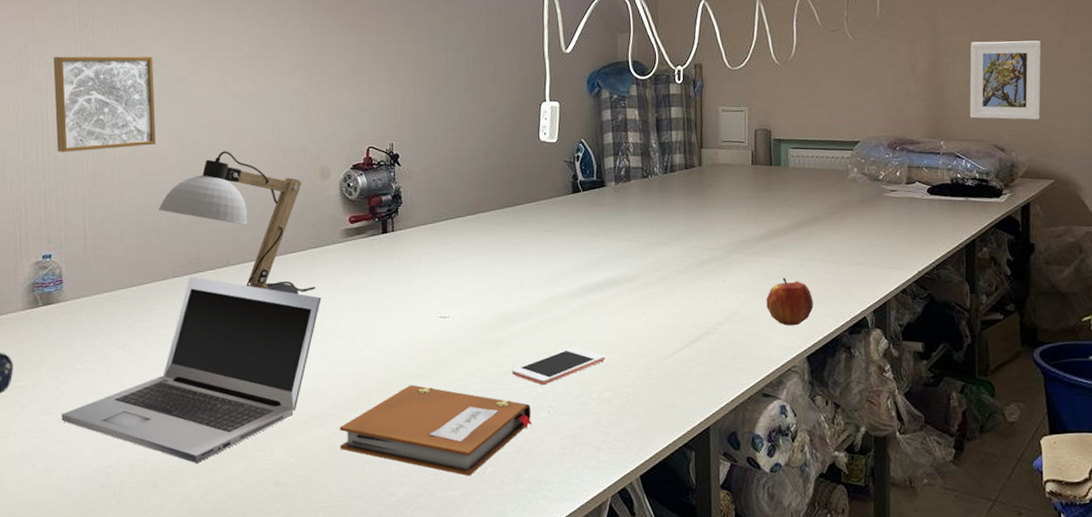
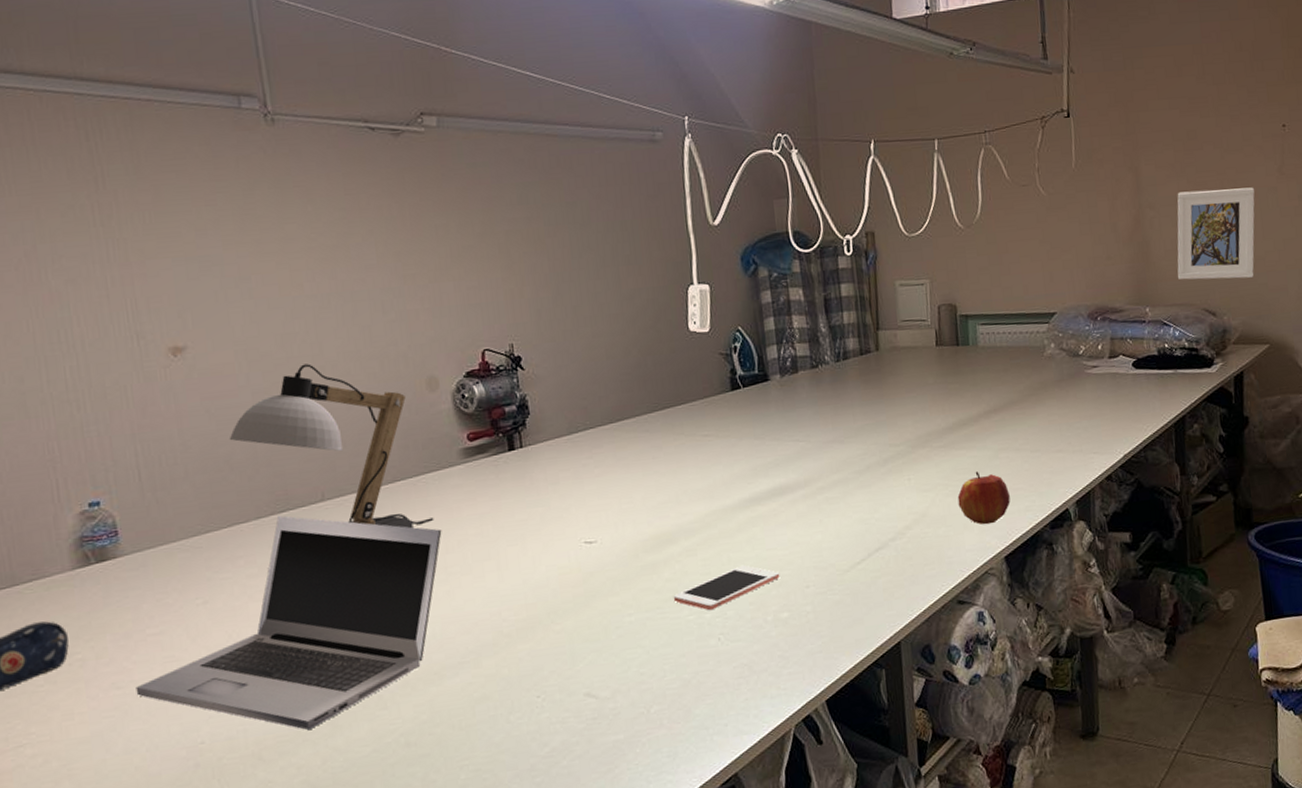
wall art: present [53,56,155,152] -> none [72,252,217,377]
notebook: present [339,384,533,477] -> none [476,621,701,718]

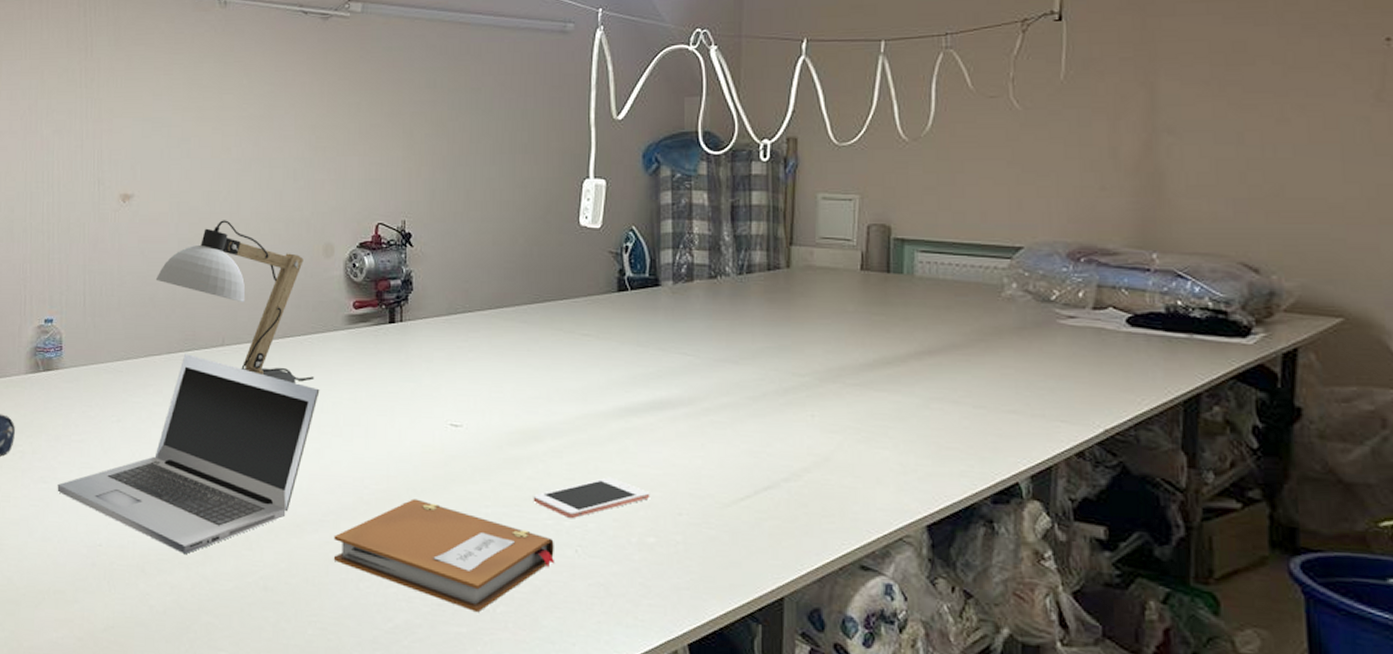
notebook: none [476,621,701,718] -> present [333,498,555,613]
apple: present [957,470,1011,525] -> none [871,419,940,484]
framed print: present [1177,187,1255,280] -> none [1202,115,1335,230]

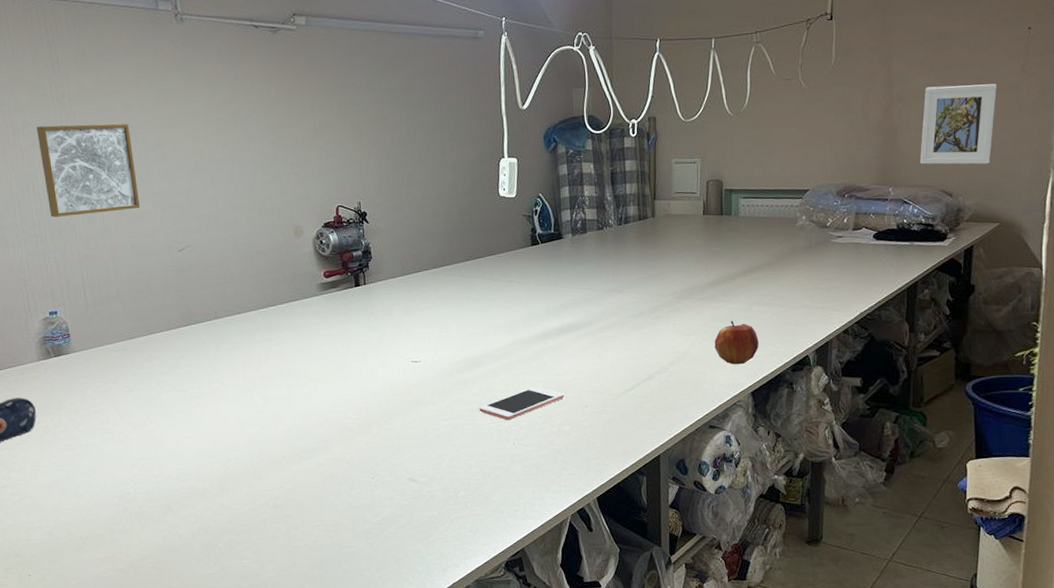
laptop: present [57,354,320,555] -> none [82,329,303,491]
wall art: none [60,113,156,213] -> present [36,123,140,217]
desk lamp: present [155,220,315,384] -> none [148,212,298,344]
notebook: present [333,498,555,613] -> none [327,421,499,499]
apple: none [871,419,940,484] -> present [714,320,759,365]
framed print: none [1202,115,1335,230] -> present [919,83,998,165]

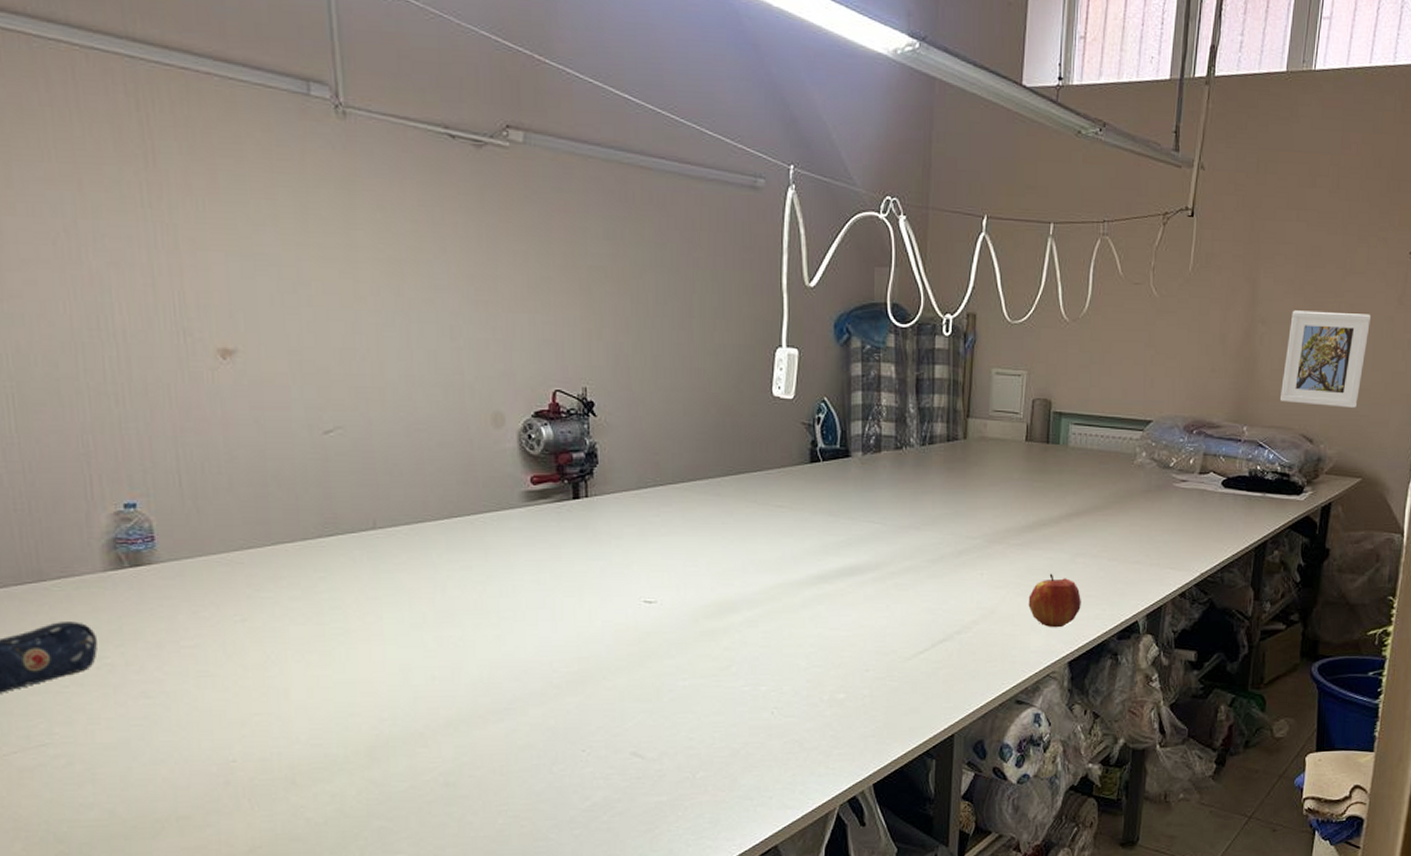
wall art: present [36,123,140,217] -> none [115,240,269,372]
cell phone: present [479,386,565,421] -> none [730,642,841,684]

